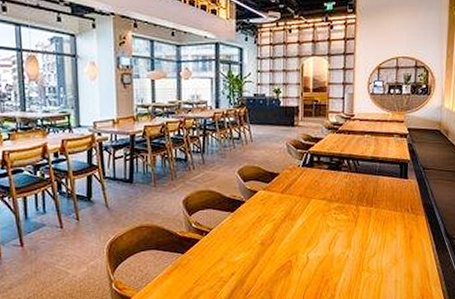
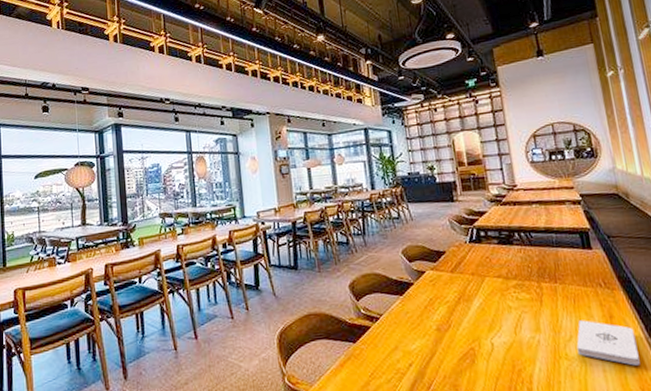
notepad: none [378,239,427,278] -> present [576,320,640,366]

